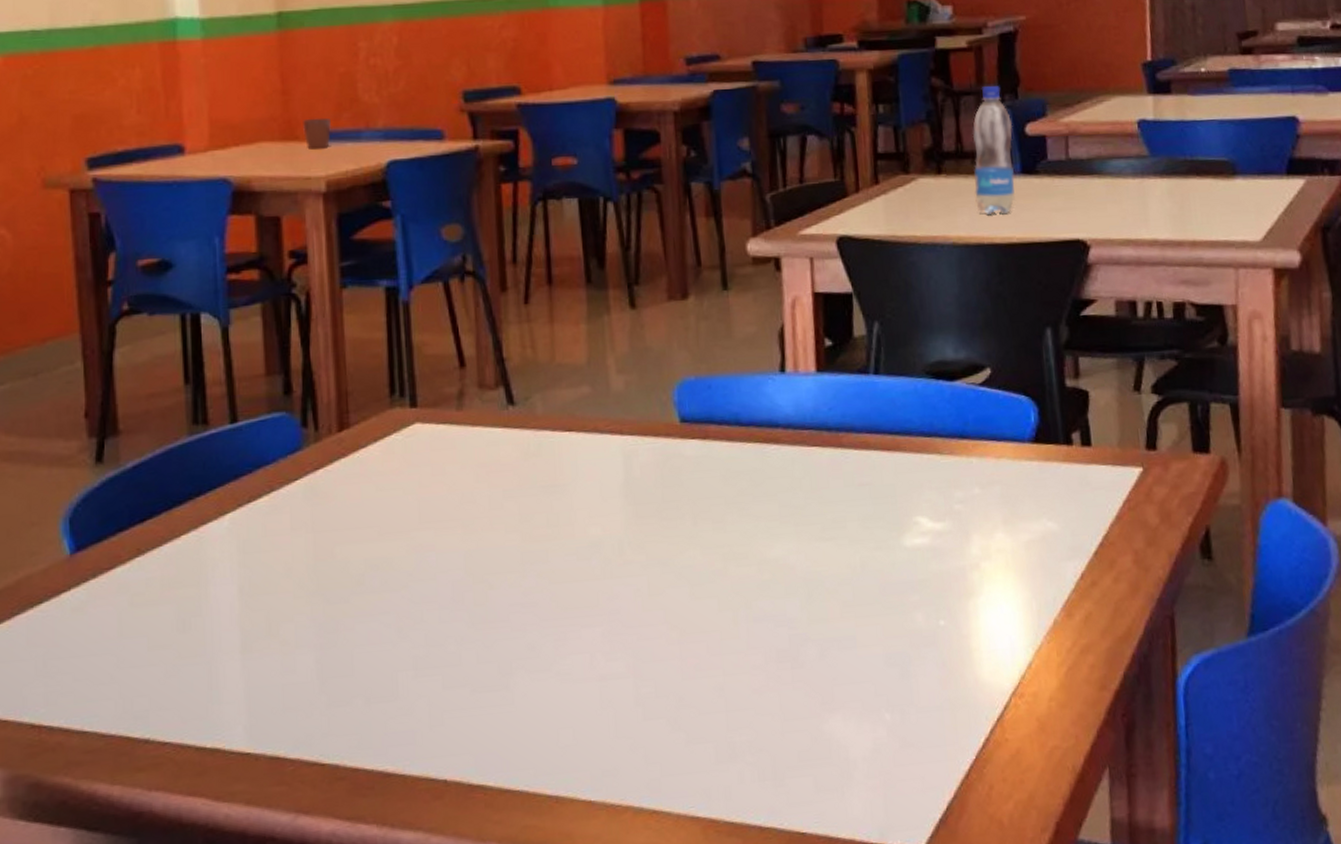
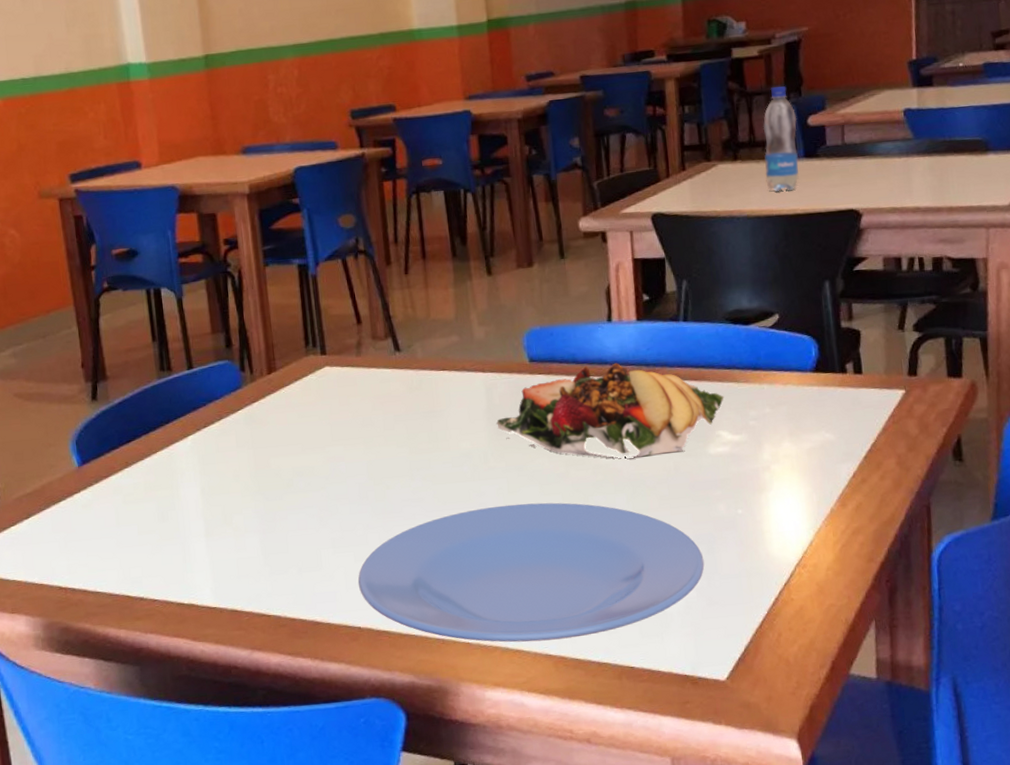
cup: present [303,117,332,151] -> none [229,136,251,162]
plate: none [445,609,898,800] -> present [357,502,705,643]
salad: none [635,426,924,552] -> present [496,363,724,459]

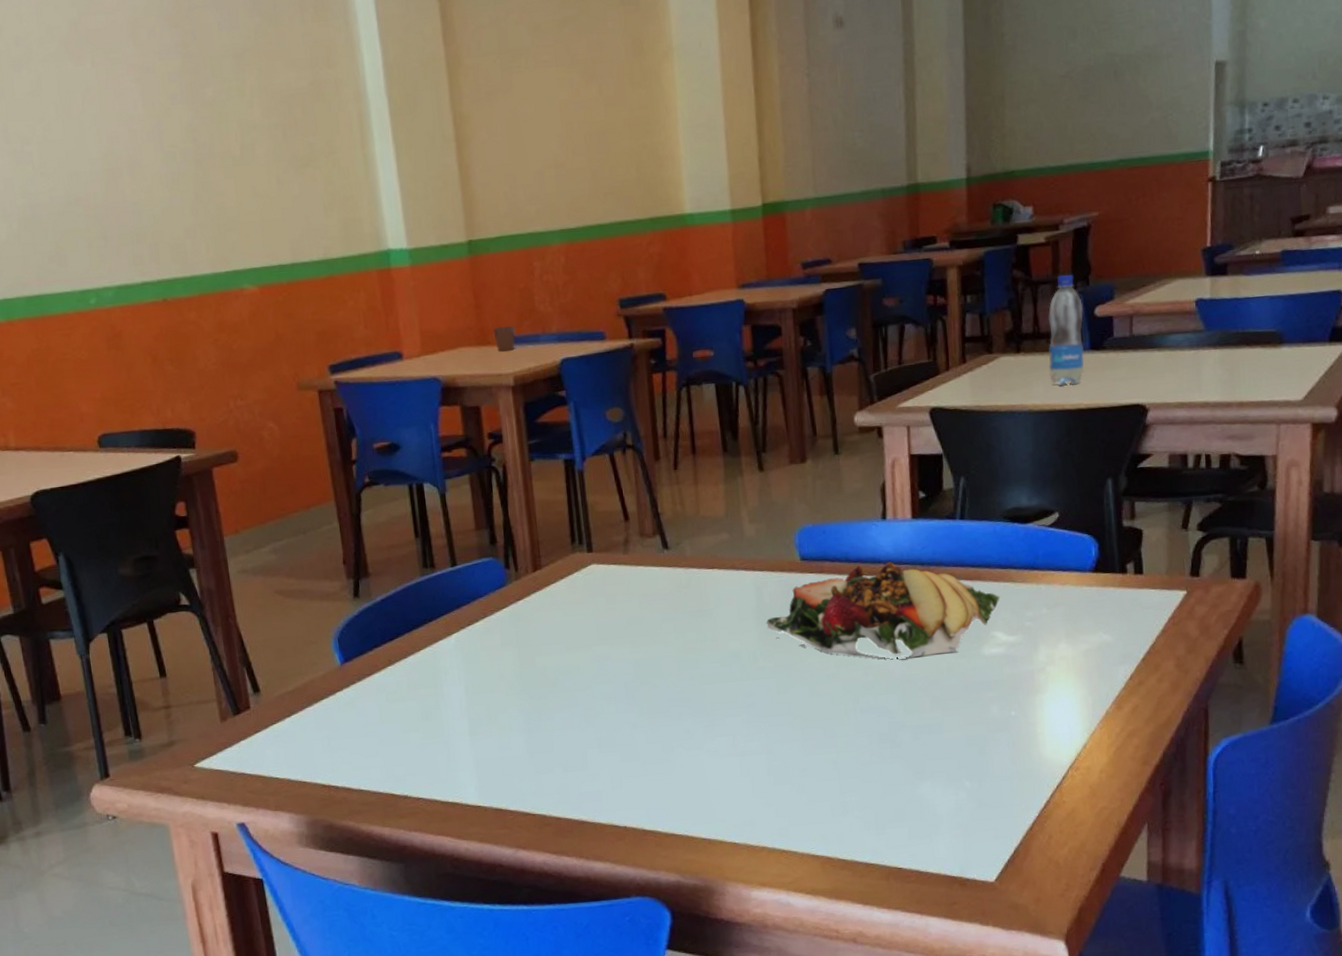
cup: none [229,136,251,162] -> present [493,325,516,353]
plate: present [357,502,705,643] -> none [623,703,976,843]

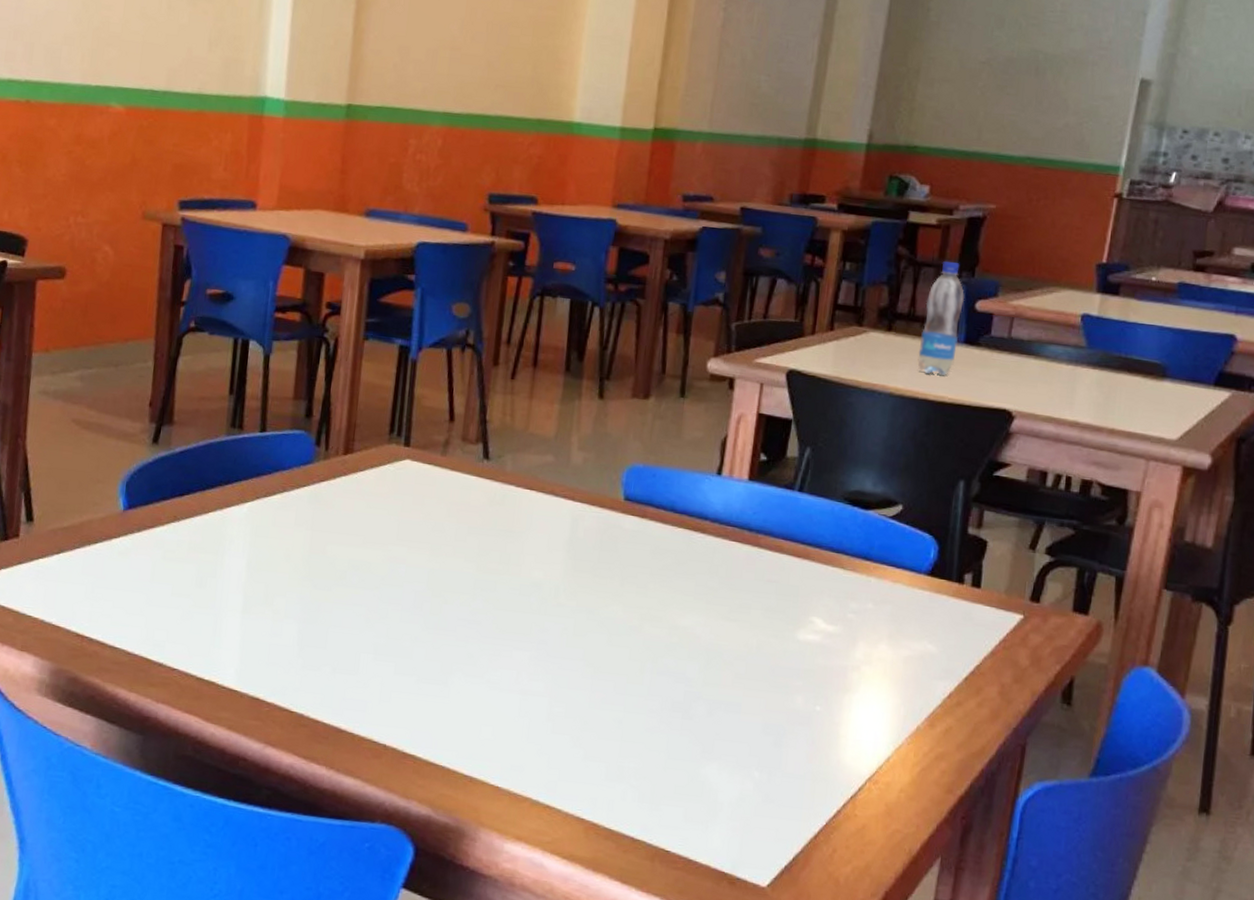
cup: present [493,325,516,353] -> none [353,196,377,225]
salad: present [765,561,1000,659] -> none [575,517,826,631]

